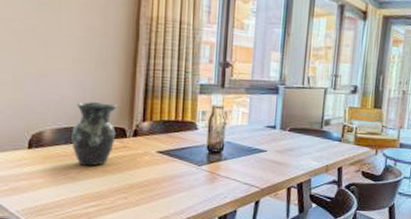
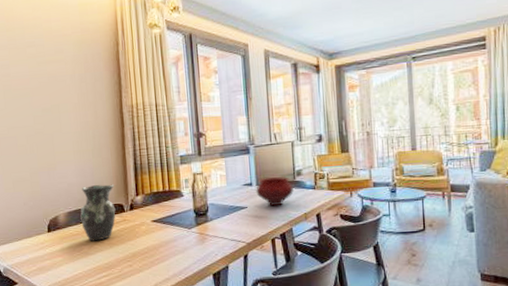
bowl: none [278,122,319,154] -> present [256,177,294,206]

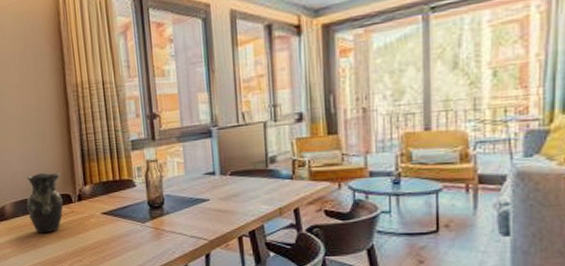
bowl: present [256,177,294,206] -> none [219,164,266,199]

